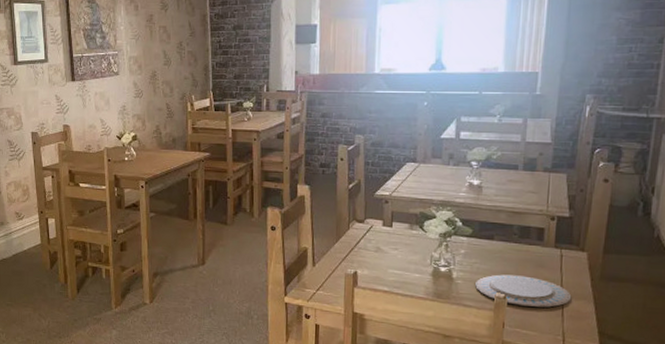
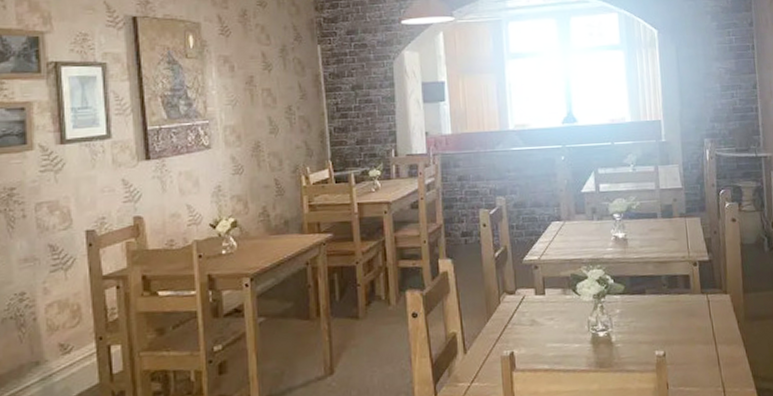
plate: present [475,274,572,308] -> none [635,328,724,362]

